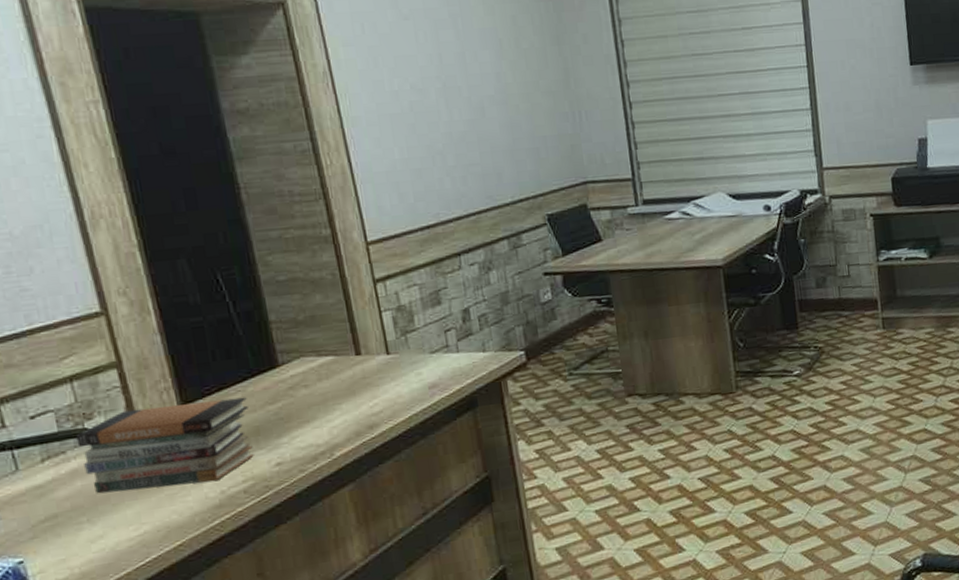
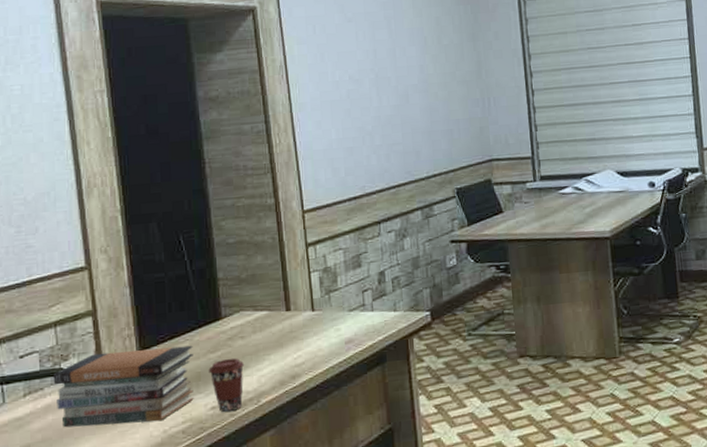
coffee cup: none [268,409,313,469] -> present [208,358,245,413]

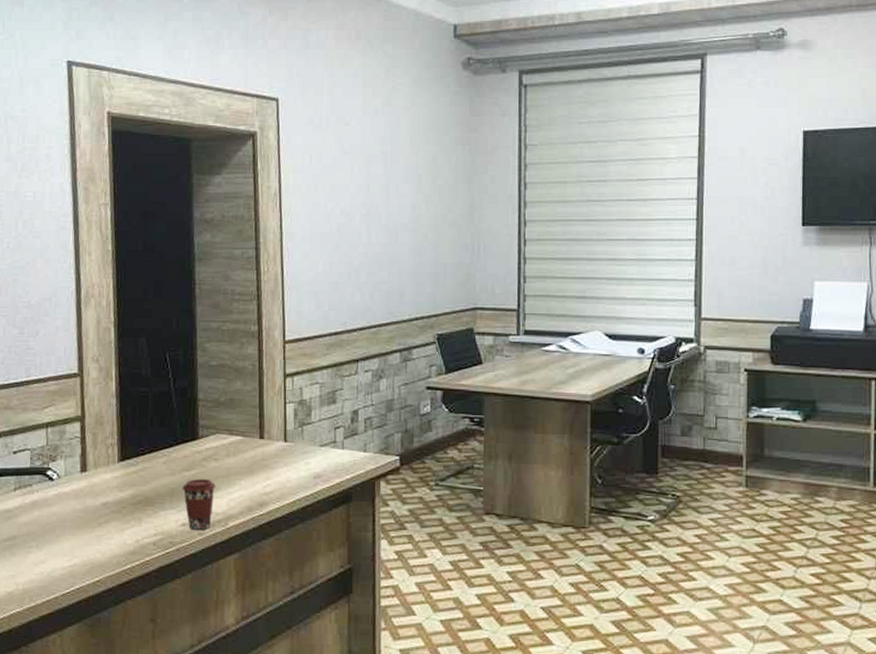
book stack: present [53,345,194,428] -> none [41,458,170,531]

